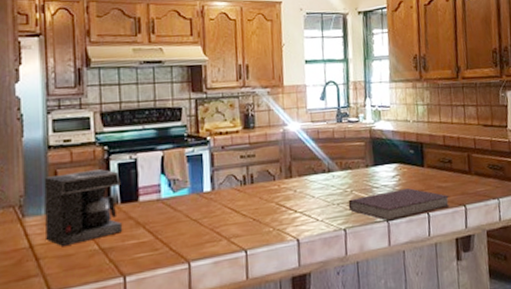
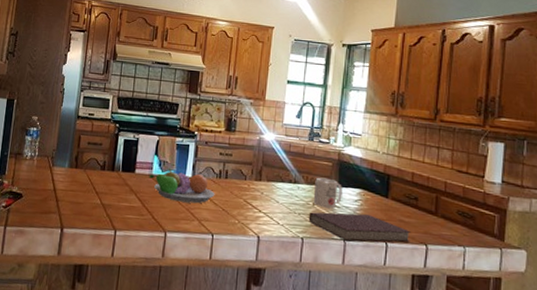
coffee maker: present [44,169,123,246] -> none [65,139,124,196]
fruit bowl: none [158,184,242,224] -> present [149,167,215,204]
mug: none [349,159,380,192] -> present [313,177,342,209]

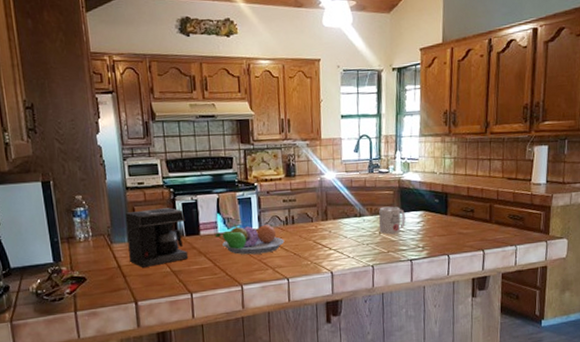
coffee maker: none [65,139,124,196] -> present [125,208,189,267]
notebook: present [308,212,412,243] -> none [376,233,470,261]

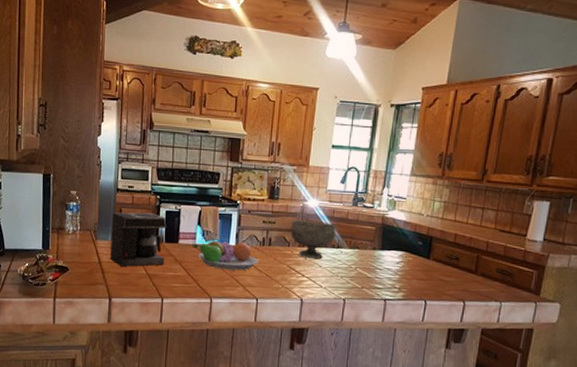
bowl: none [311,193,356,231] -> present [290,220,336,259]
mug: present [379,206,406,235] -> none [355,241,385,271]

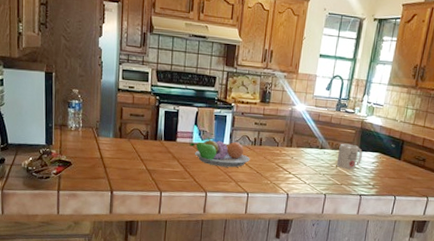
coffee maker: present [110,212,167,267] -> none [112,111,166,163]
bowl: present [290,220,336,259] -> none [279,122,321,158]
mug: none [355,241,385,271] -> present [336,143,363,170]

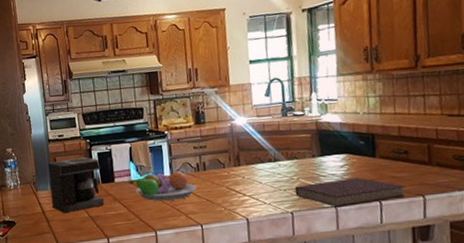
coffee maker: none [112,111,166,163] -> present [47,157,105,213]
notebook: none [331,172,417,196] -> present [295,177,406,207]
mug: present [336,143,363,170] -> none [295,150,327,180]

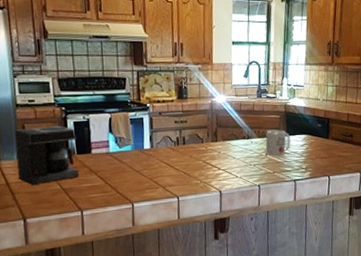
fruit bowl: present [129,170,197,201] -> none [107,142,175,174]
mug: none [295,150,327,180] -> present [265,129,290,156]
notebook: present [295,177,406,207] -> none [263,156,349,181]

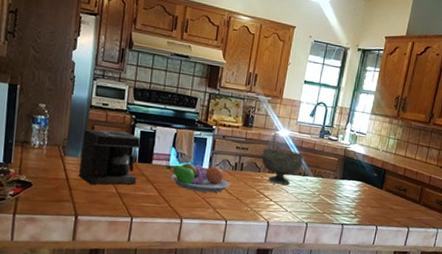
fruit bowl: none [107,142,175,174] -> present [166,159,230,193]
bowl: none [202,116,245,152] -> present [261,147,304,185]
mug: present [265,129,290,156] -> none [318,171,345,198]

